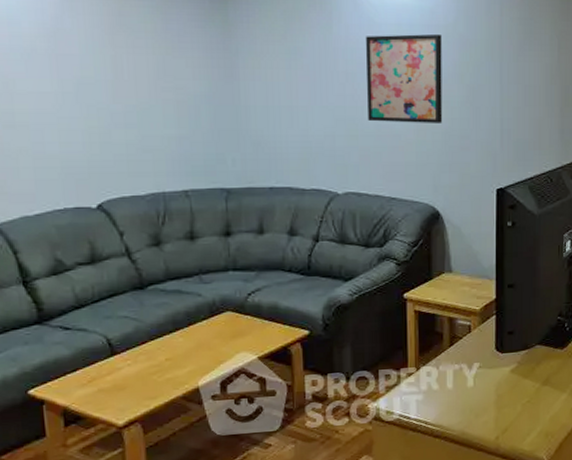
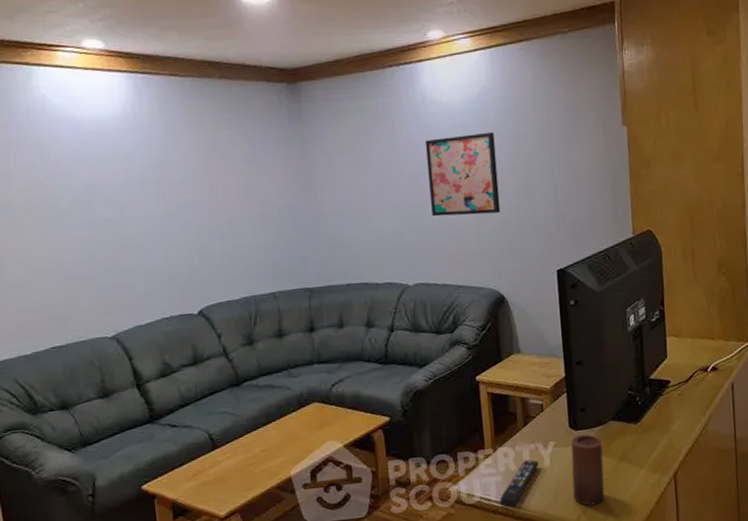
remote control: none [419,379,462,426] -> present [499,459,539,508]
candle: none [494,357,527,427] -> present [571,434,605,506]

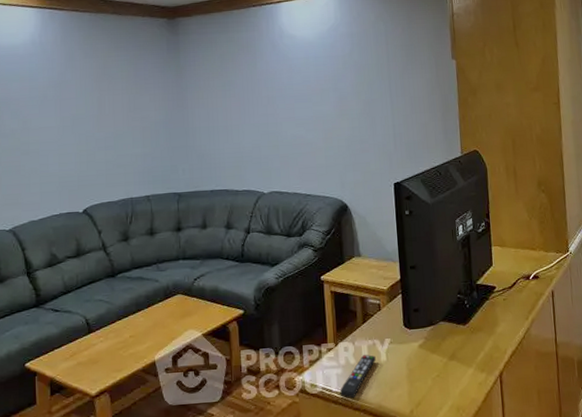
wall art: present [426,131,501,217] -> none [282,62,345,134]
candle: present [571,434,605,506] -> none [405,333,436,401]

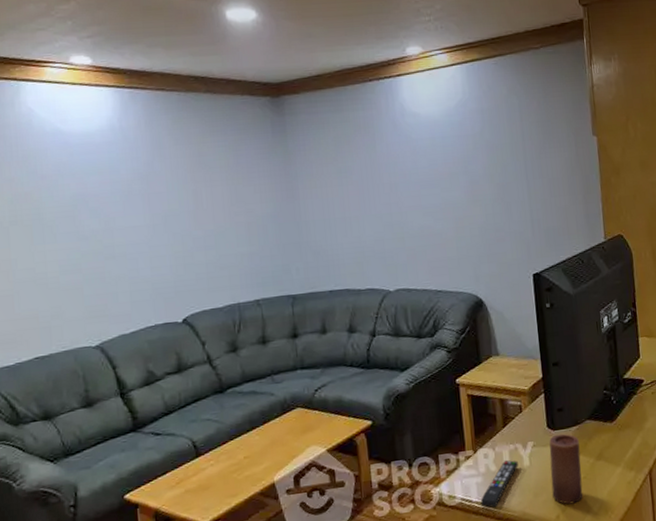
candle: none [405,333,436,401] -> present [549,434,583,505]

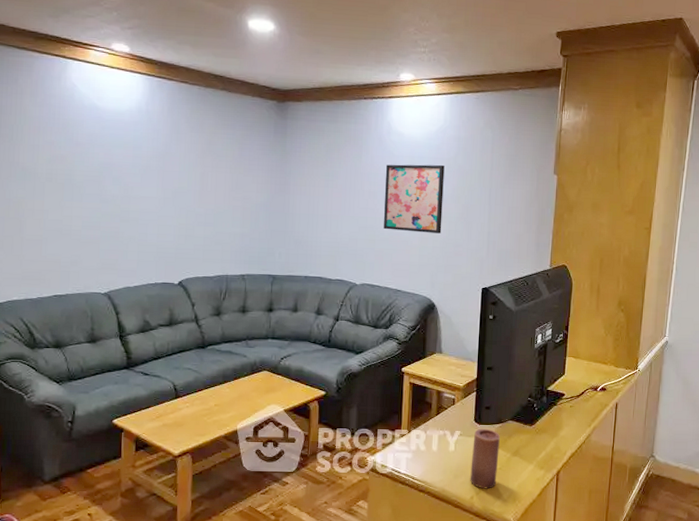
wall art: none [405,142,478,224] -> present [384,164,445,234]
remote control: present [480,459,518,508] -> none [407,442,445,482]

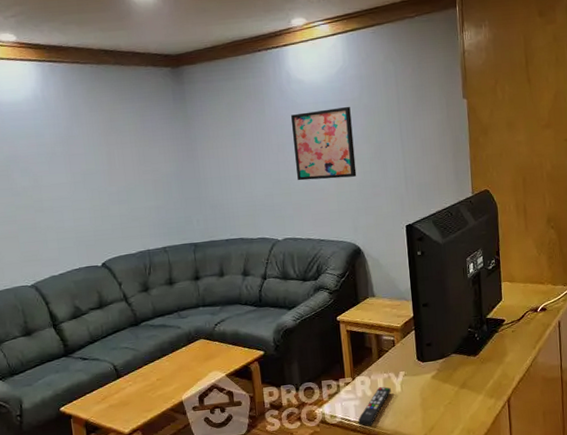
remote control: none [407,442,445,482] -> present [357,386,391,427]
candle: present [470,428,500,489] -> none [419,365,448,426]

